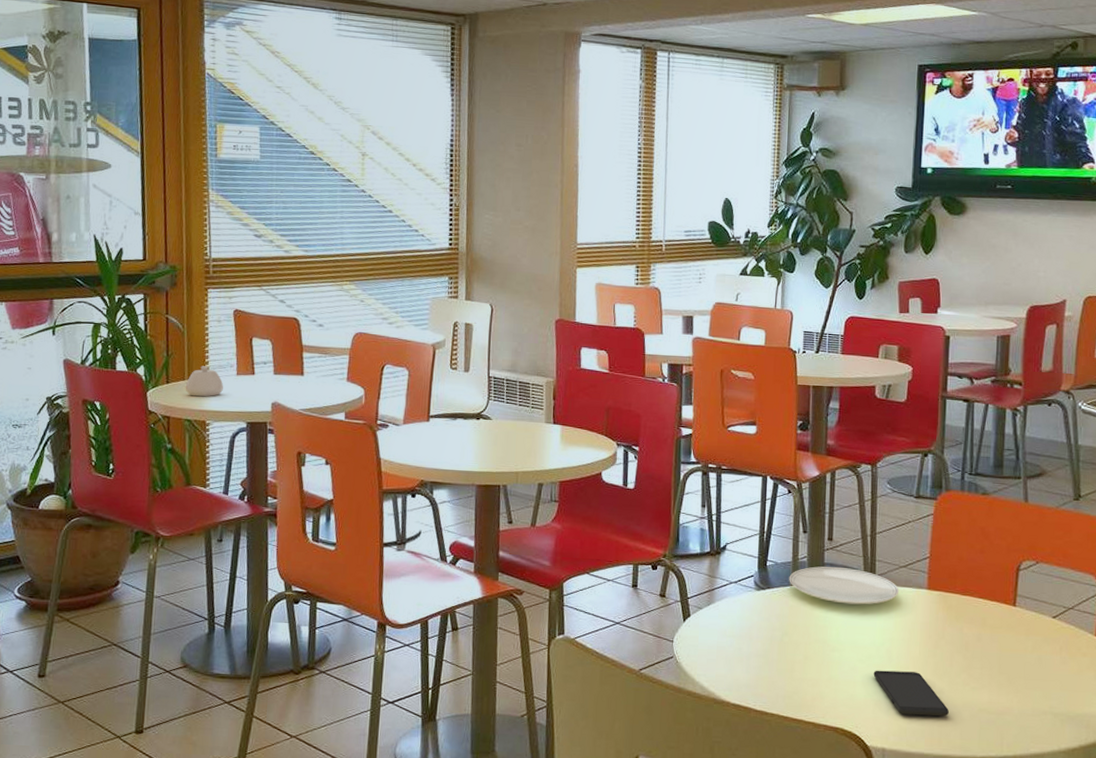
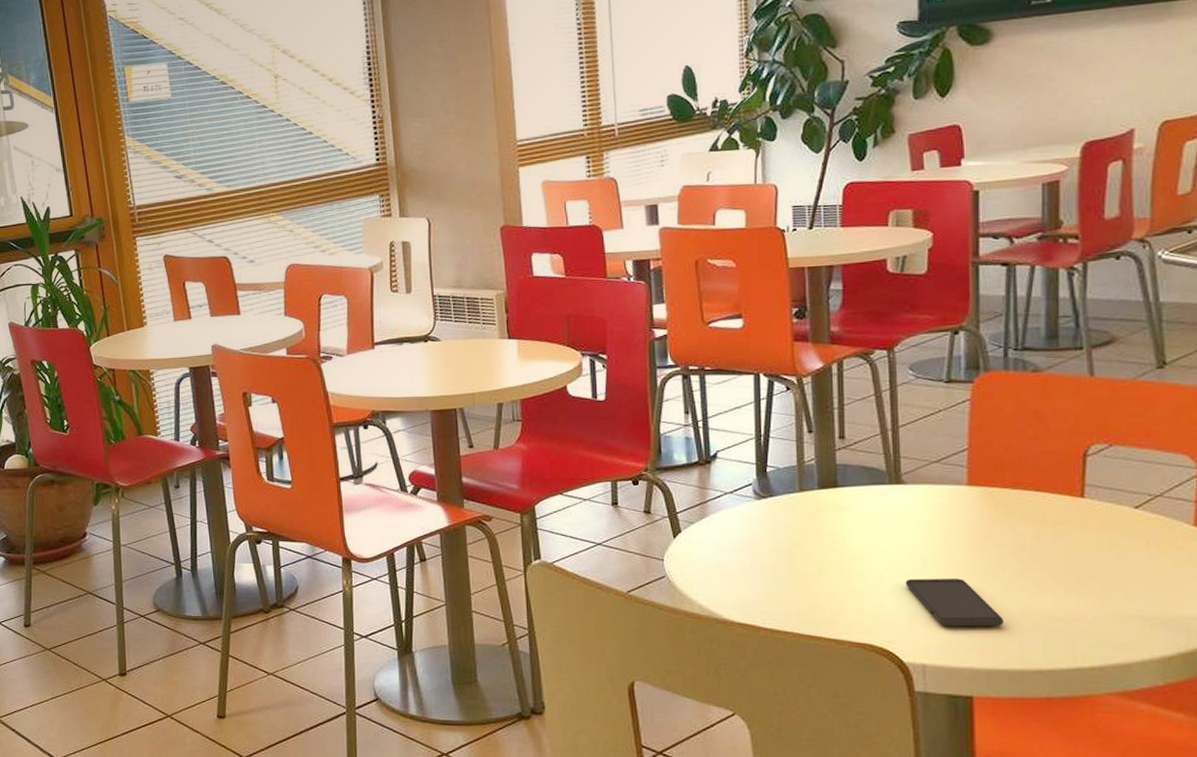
sugar bowl: present [185,366,223,397] -> none [125,315,162,347]
plate: present [789,566,900,605] -> none [794,467,932,508]

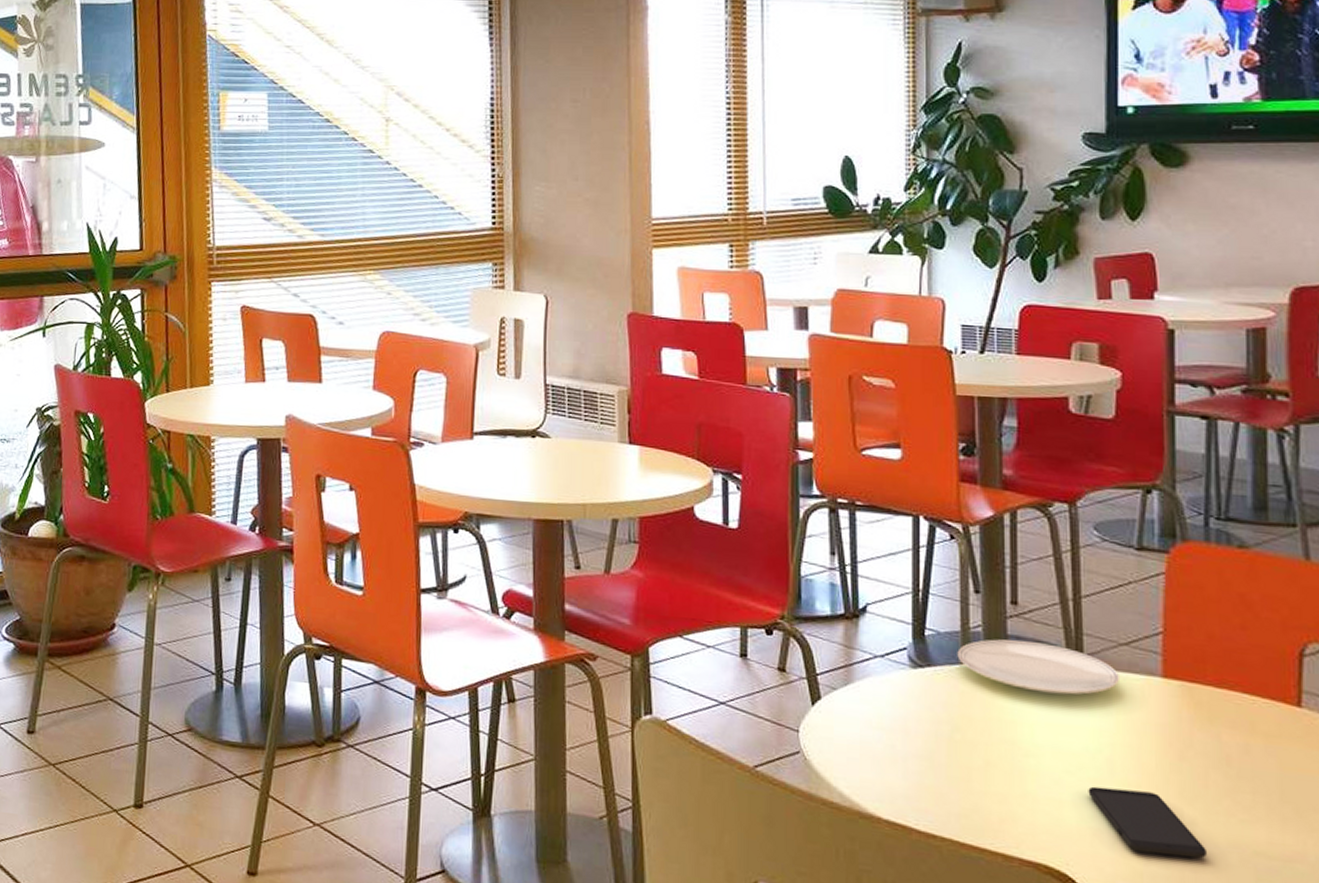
plate: none [794,467,932,508] -> present [957,639,1121,695]

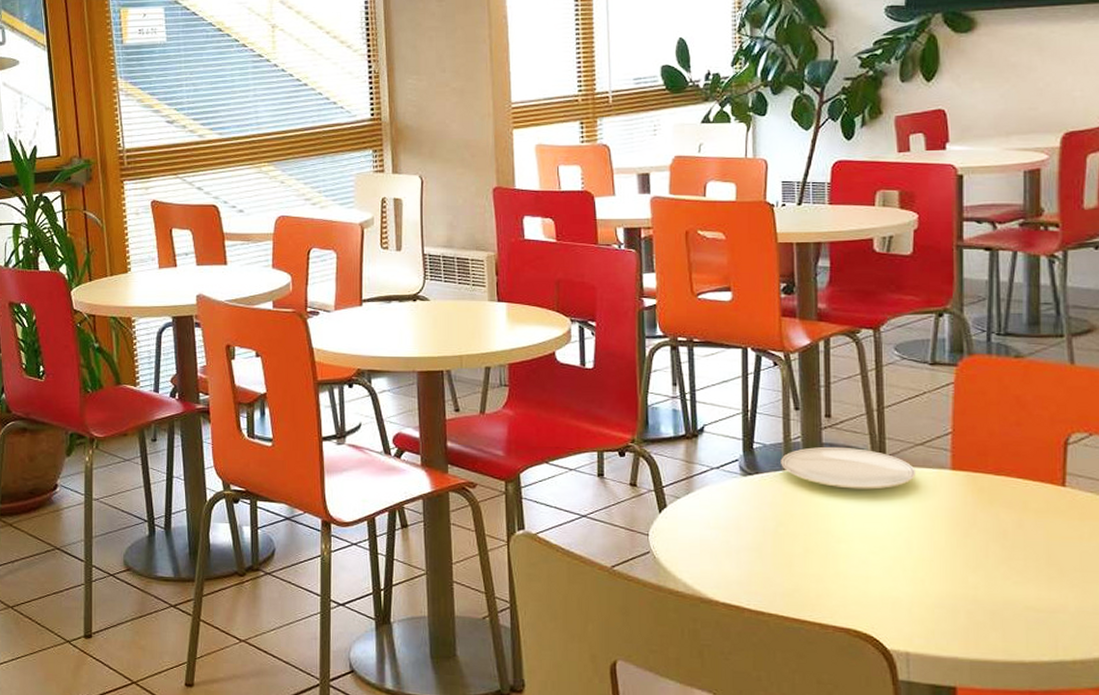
mobile phone: present [1088,786,1206,859] -> none [890,563,986,616]

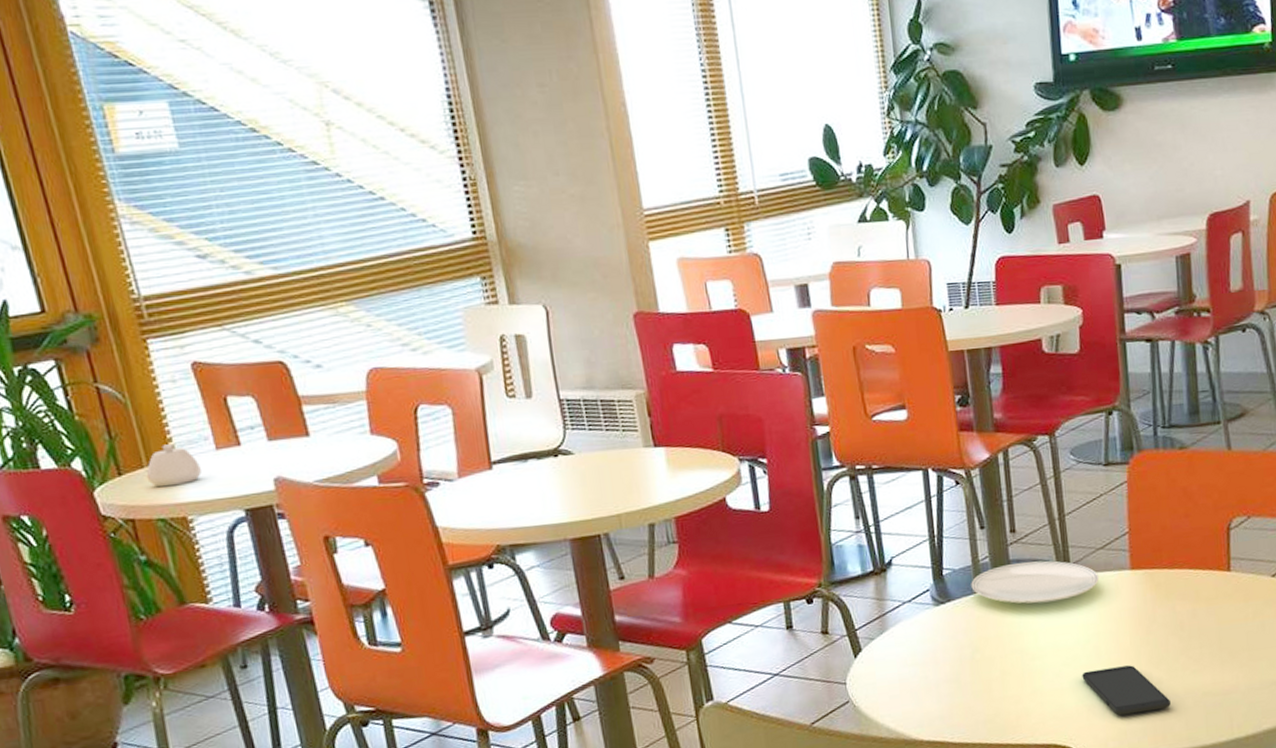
sugar bowl: none [108,261,146,293] -> present [146,444,201,488]
mobile phone: none [890,563,986,616] -> present [1082,665,1171,716]

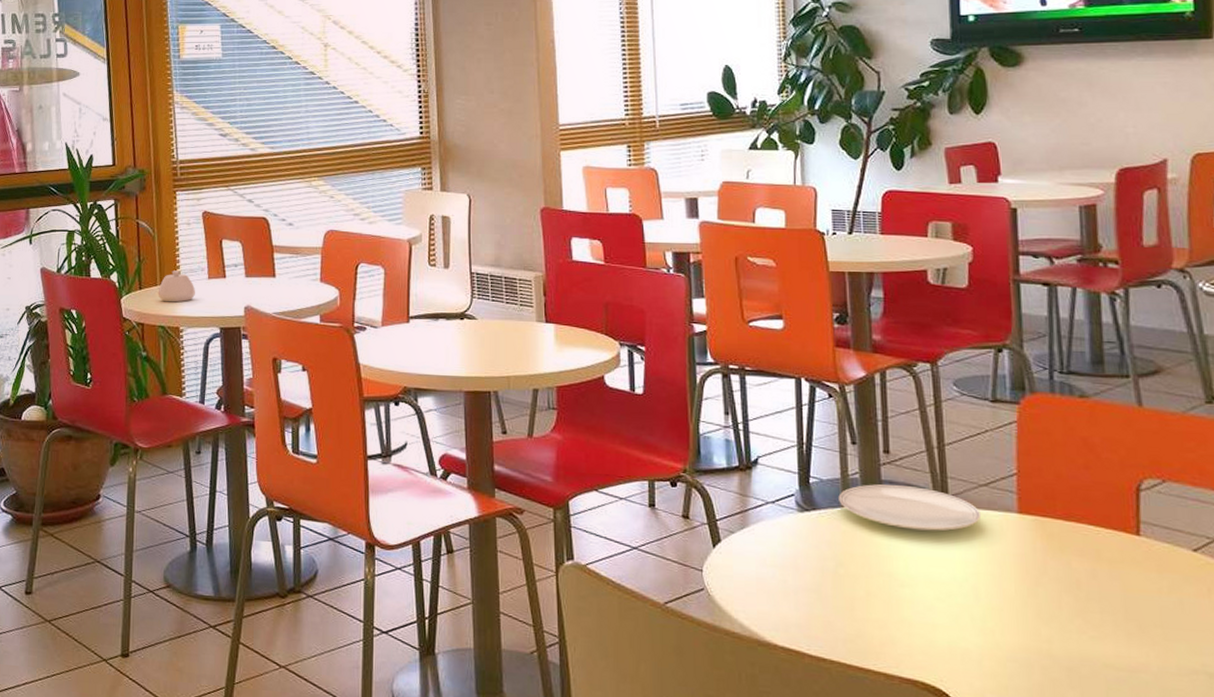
mobile phone: present [1082,665,1171,716] -> none [957,611,1062,672]

